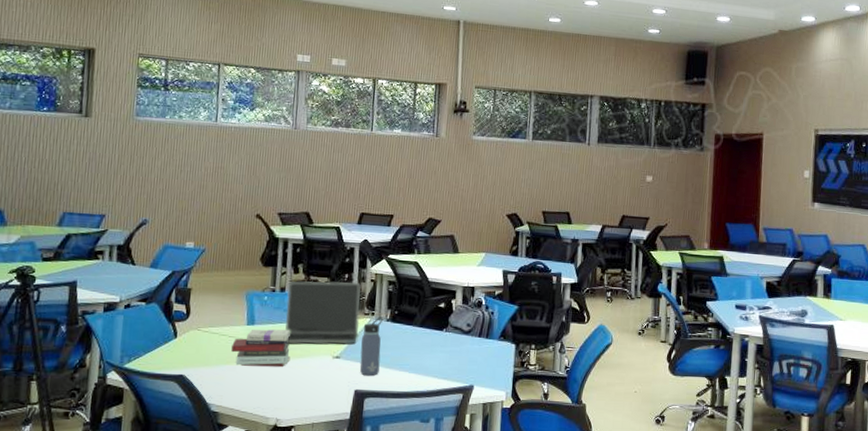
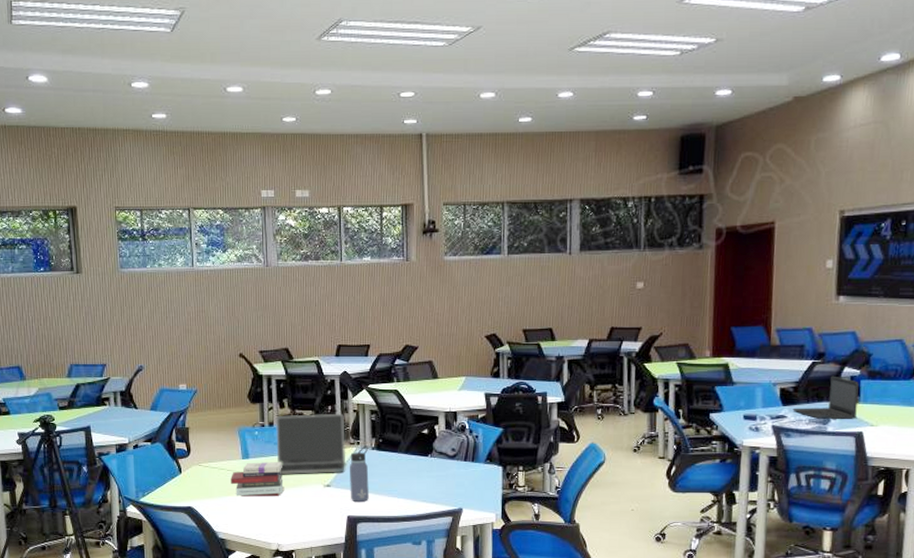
laptop: none [776,273,830,313] -> present [793,376,859,420]

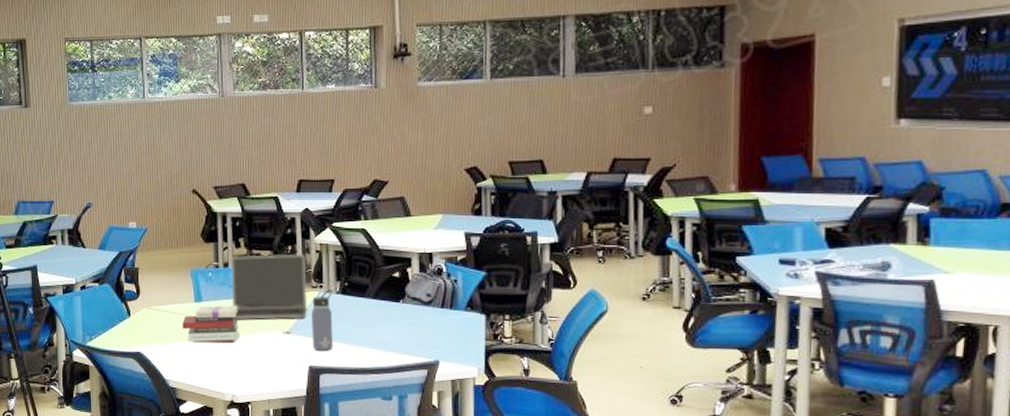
laptop: present [793,376,859,420] -> none [842,213,928,266]

